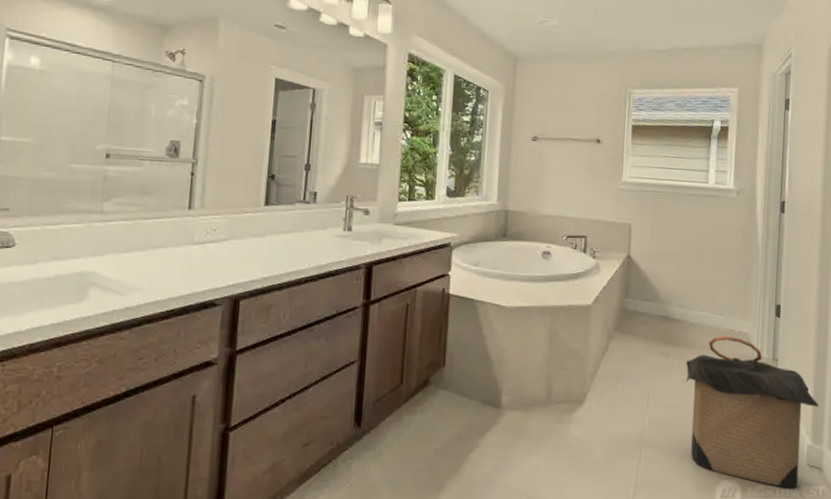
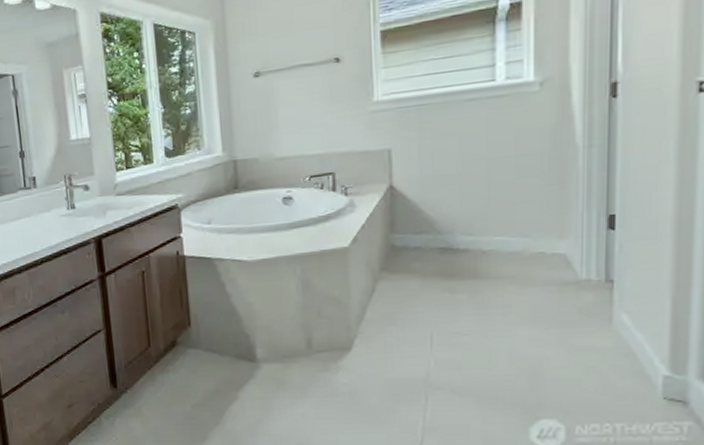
laundry hamper: present [686,335,819,489] -> none [479,260,681,426]

